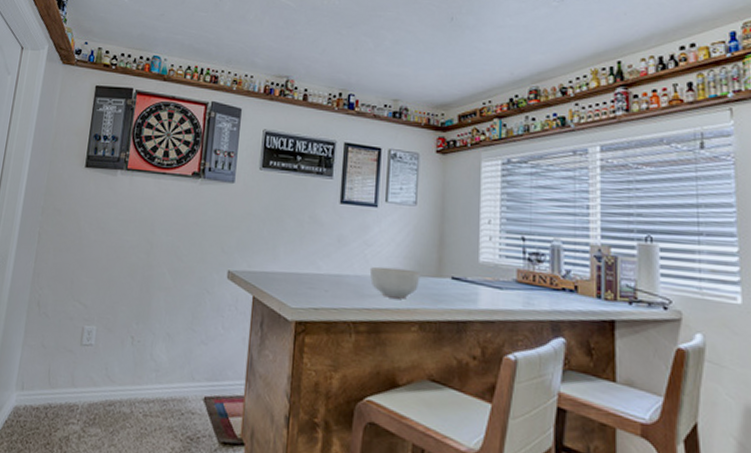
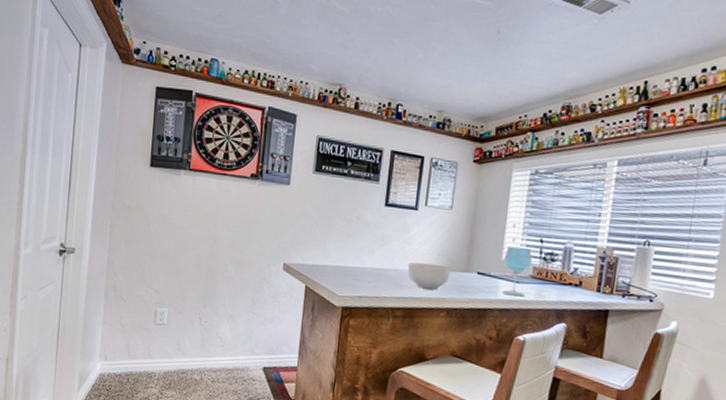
wine glass: none [480,245,516,306] -> present [502,246,533,297]

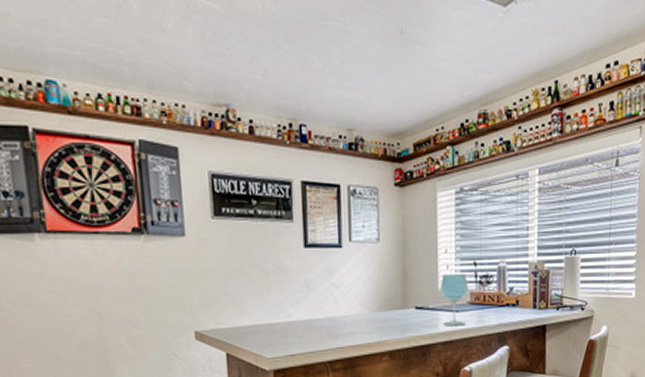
bowl: present [407,262,451,290] -> none [340,305,388,334]

